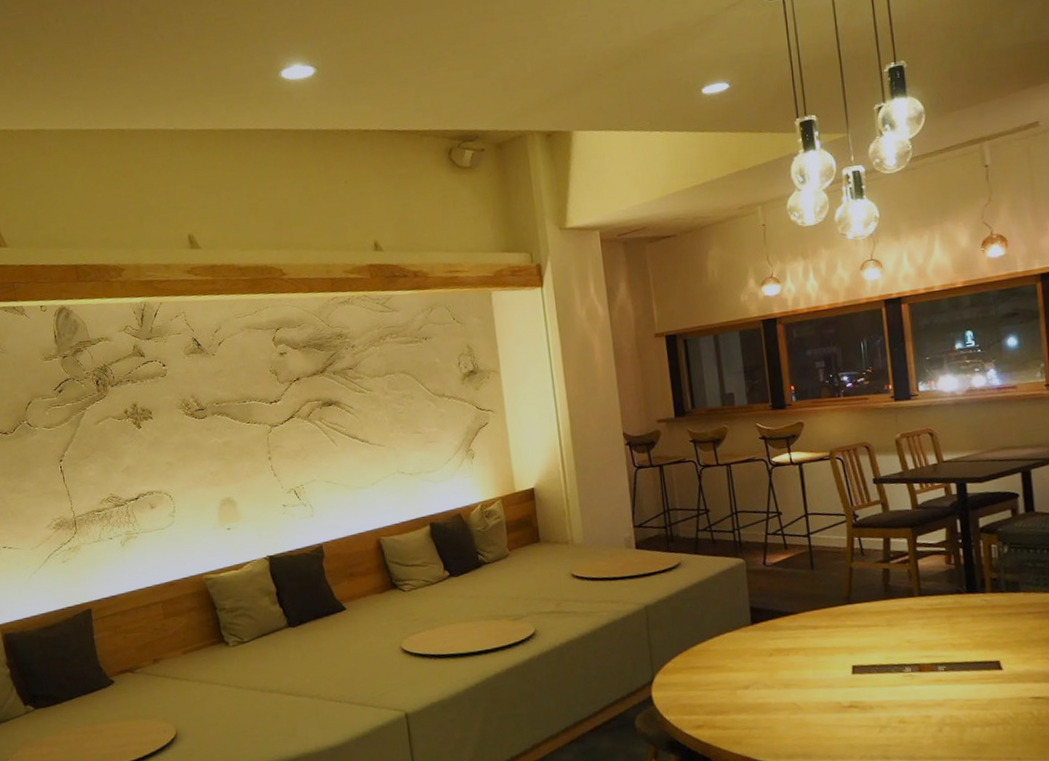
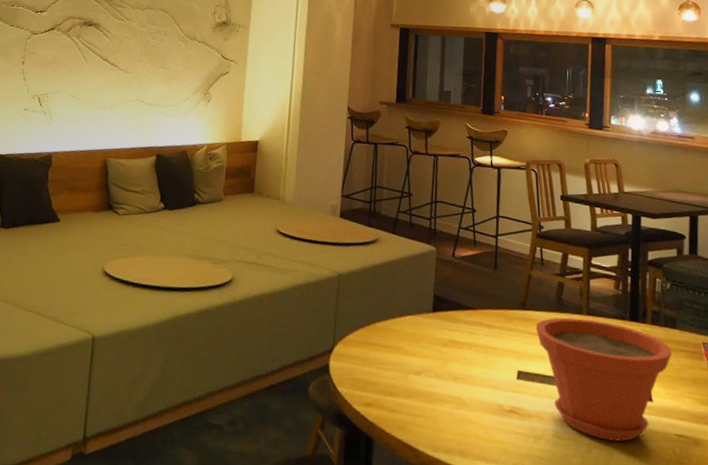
plant pot: none [864,599,1019,717] -> present [535,317,673,442]

